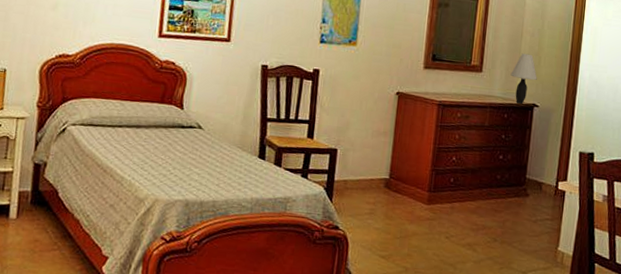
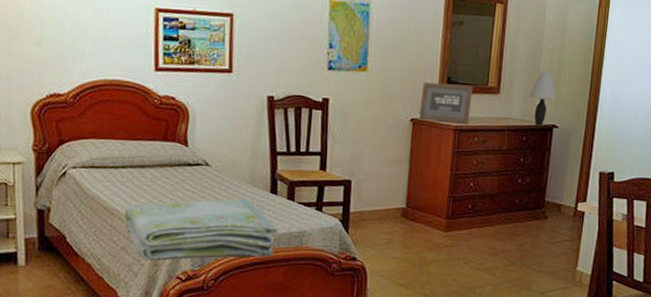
towel: none [116,162,264,222] -> present [124,198,278,261]
picture frame: none [405,58,457,99] -> present [419,82,473,124]

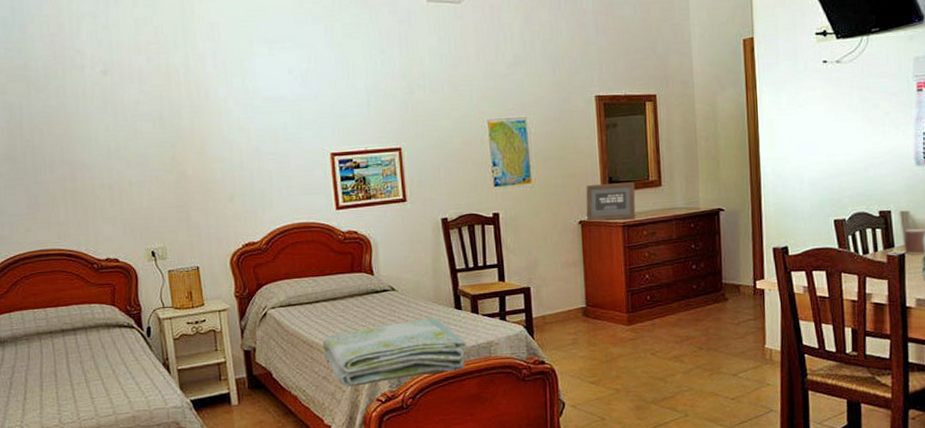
table lamp: present [529,72,557,126] -> none [691,159,719,212]

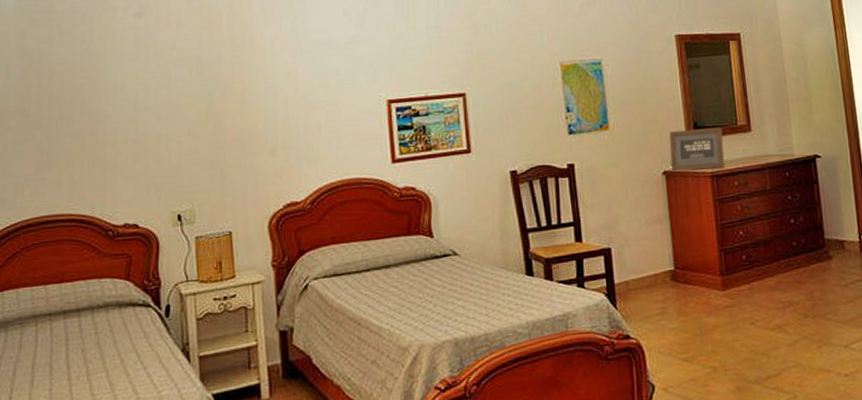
towel: present [323,317,467,387] -> none [372,286,540,373]

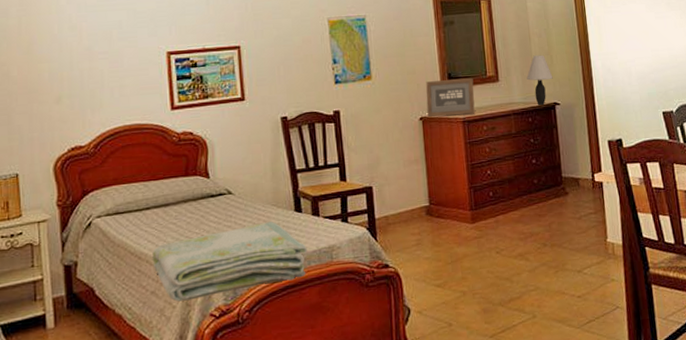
towel: none [372,286,540,373] -> present [152,222,307,302]
table lamp: none [782,101,813,159] -> present [526,54,553,106]

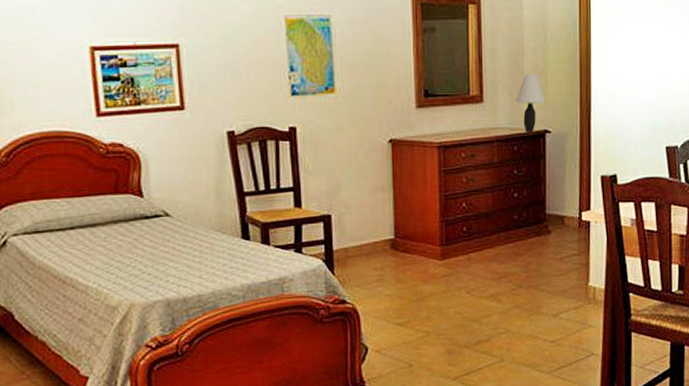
towel: present [152,222,307,302] -> none [78,249,255,331]
picture frame: present [426,78,475,117] -> none [398,97,454,140]

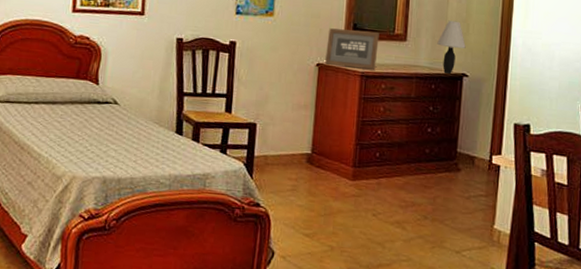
picture frame: none [398,97,454,140] -> present [325,28,380,70]

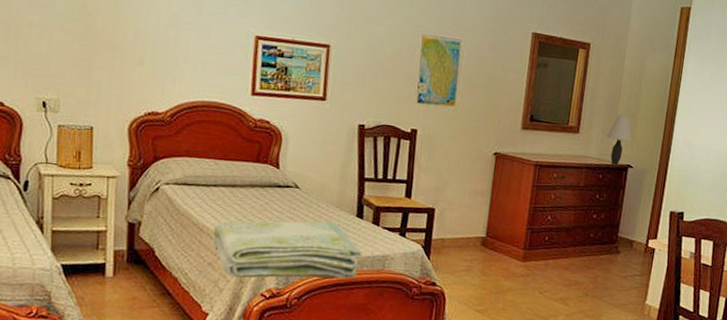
towel: none [33,137,182,199] -> present [213,221,362,279]
picture frame: present [325,28,380,70] -> none [502,119,554,160]

